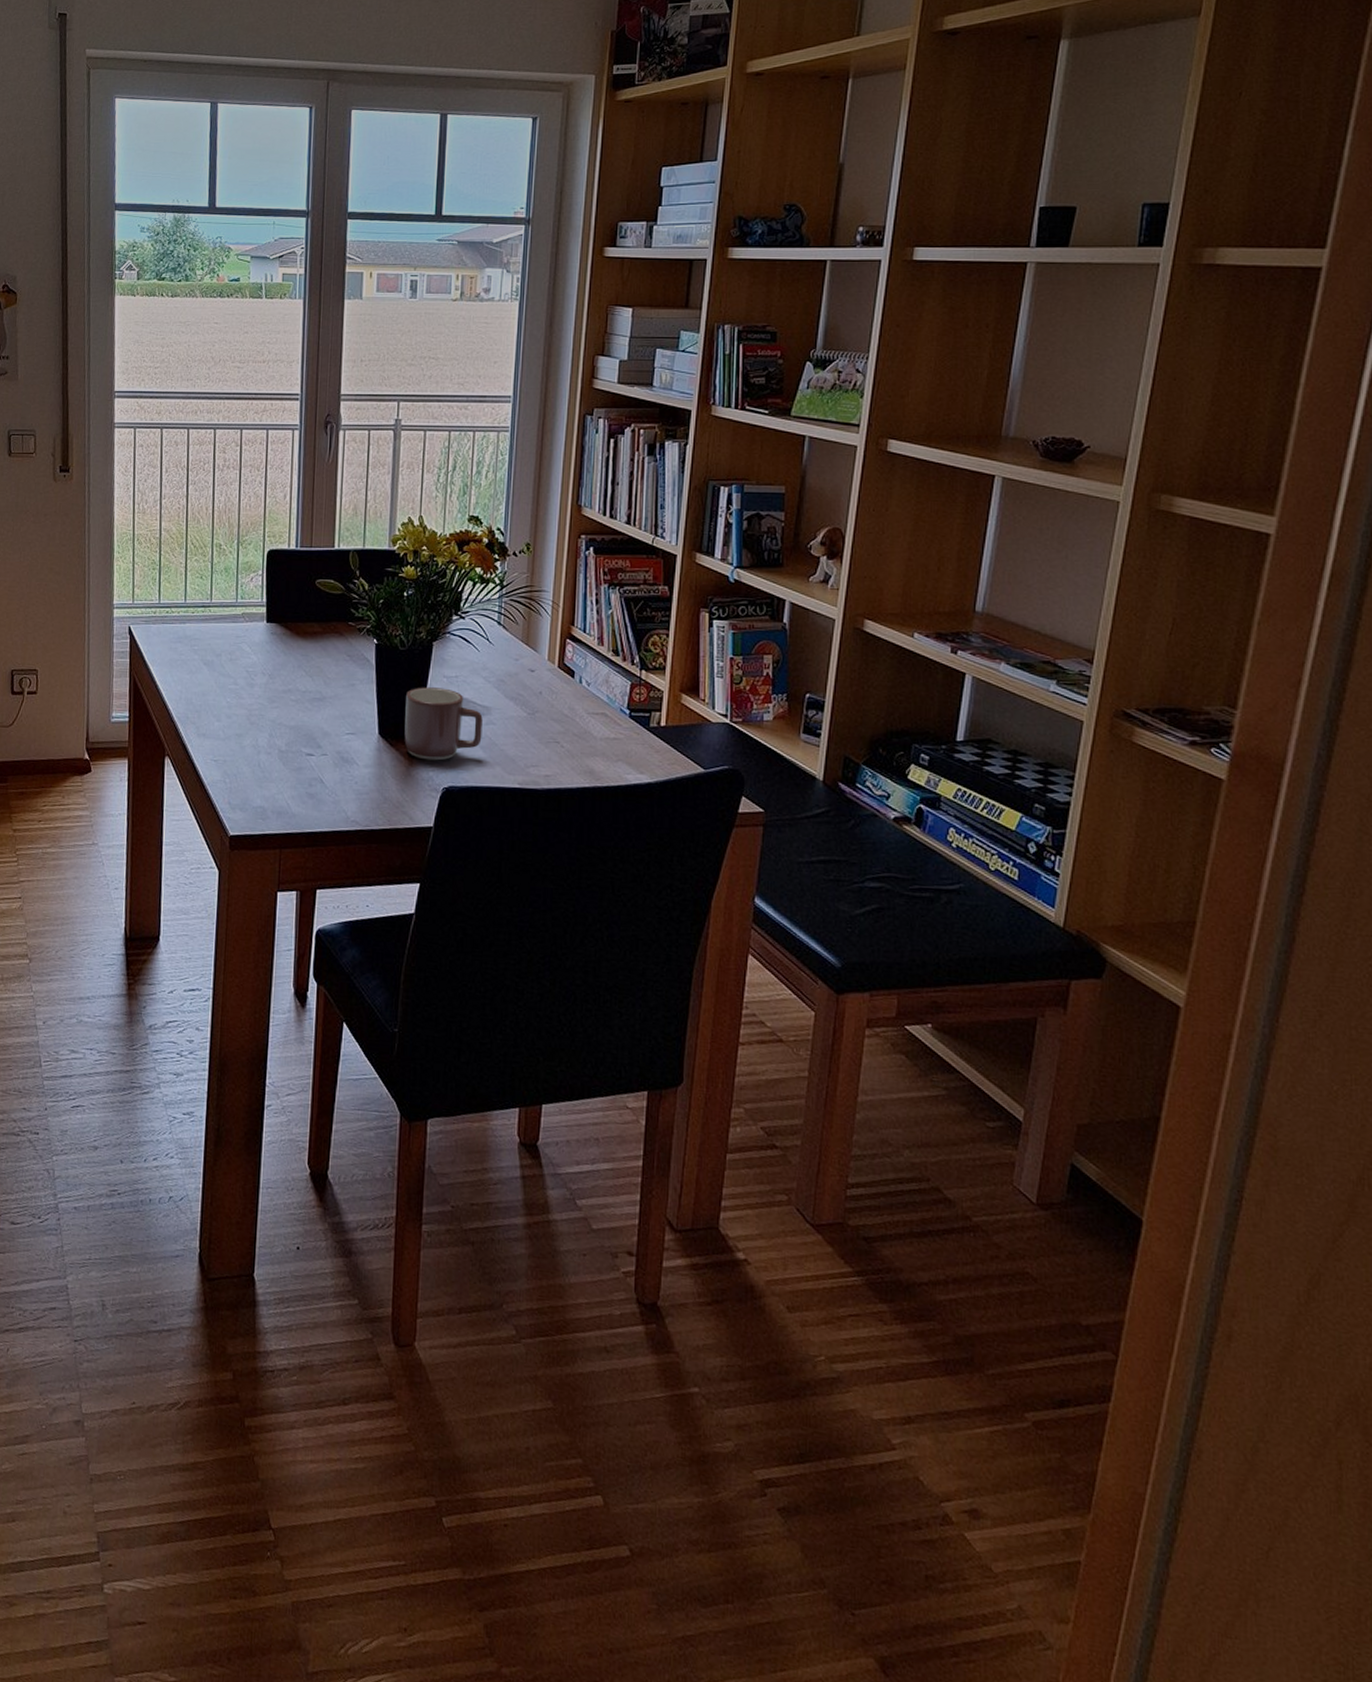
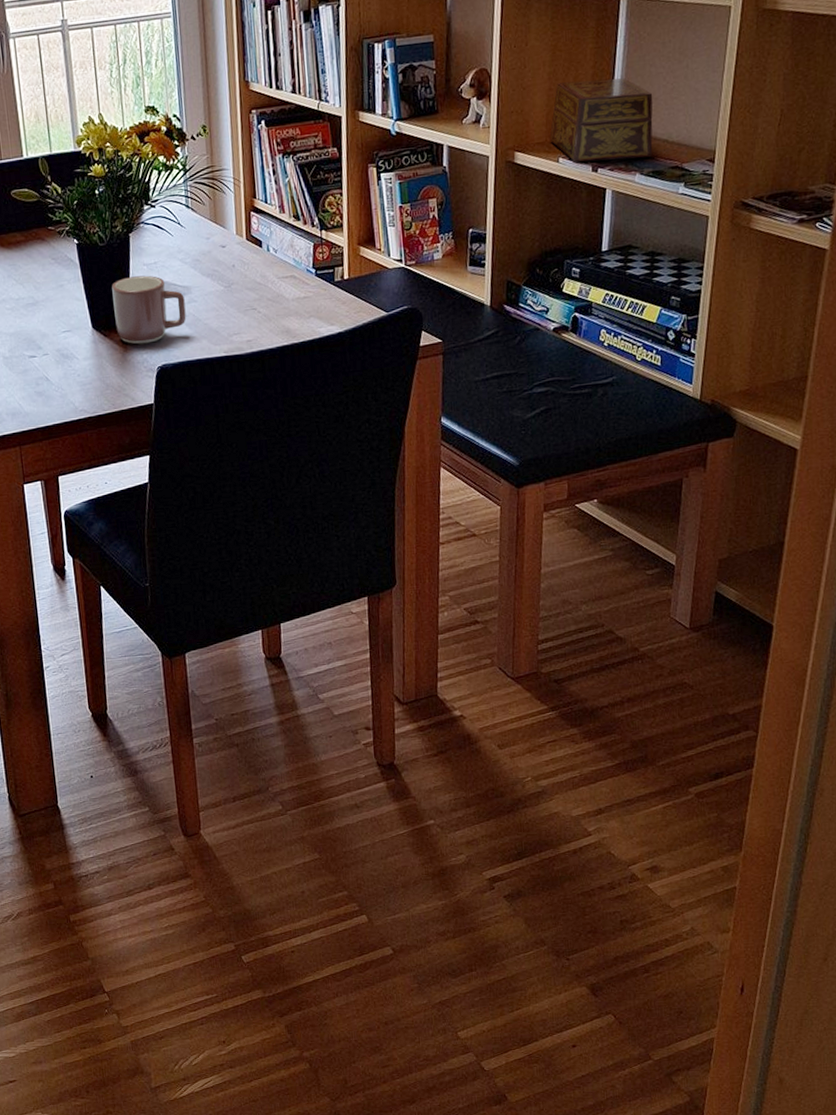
decorative box: none [905,555,1026,648] -> present [549,78,653,163]

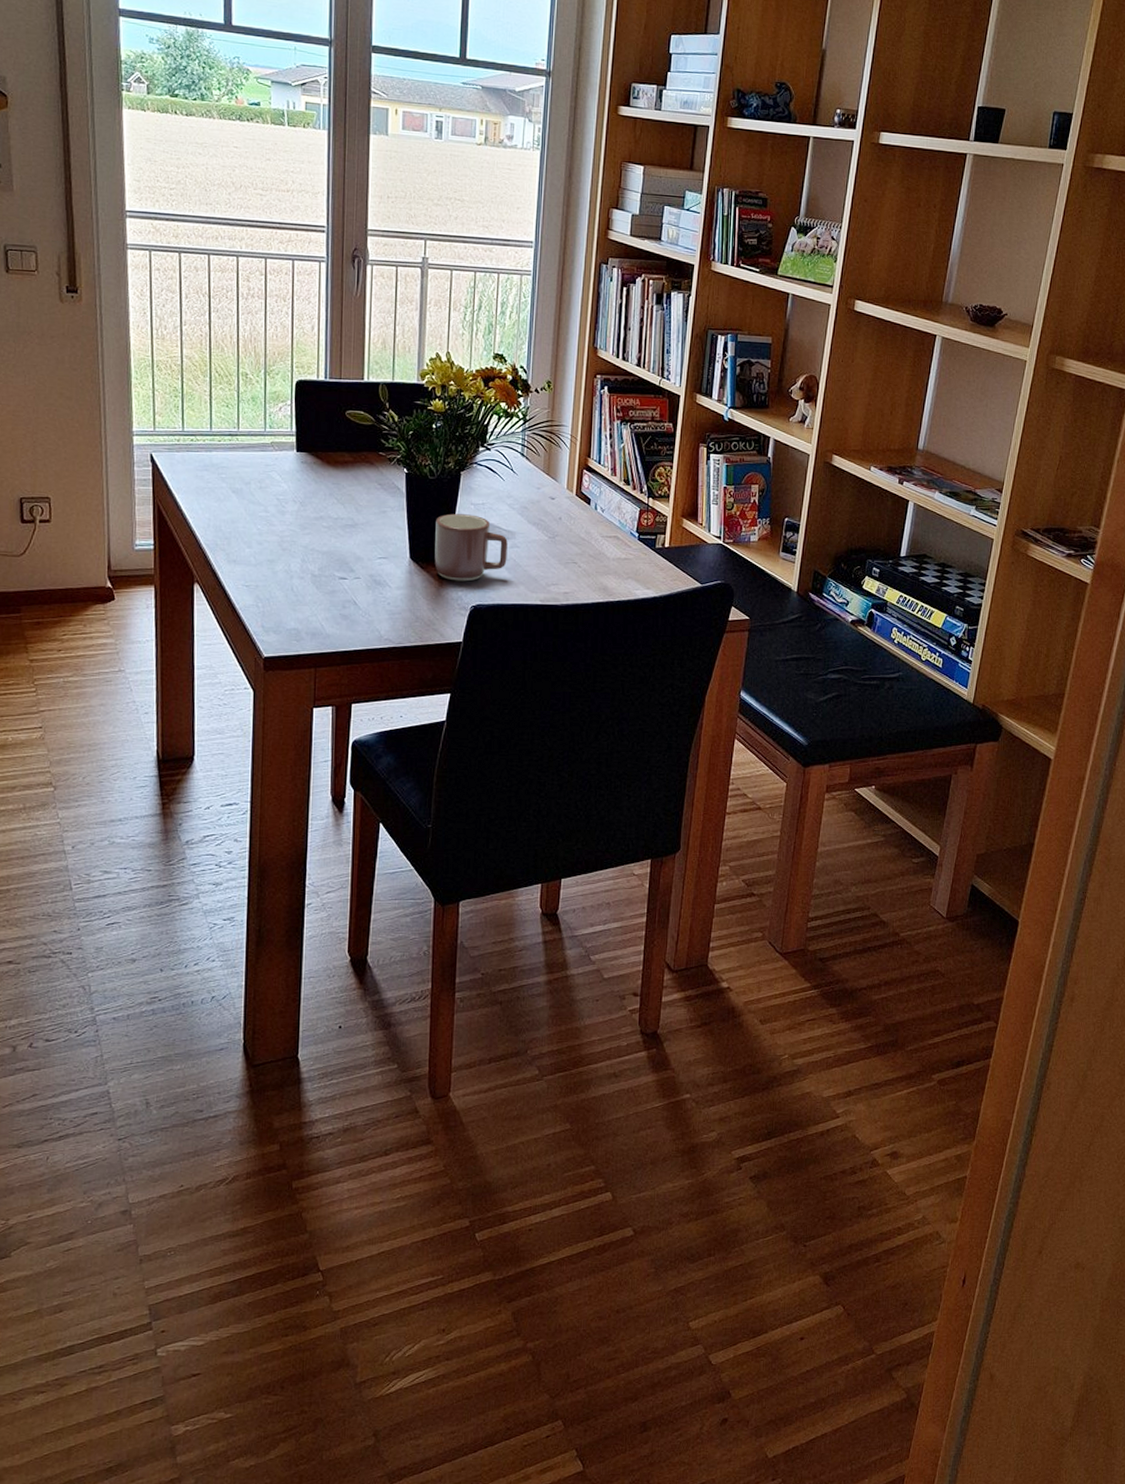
decorative box: present [549,78,653,163] -> none [864,400,956,479]

